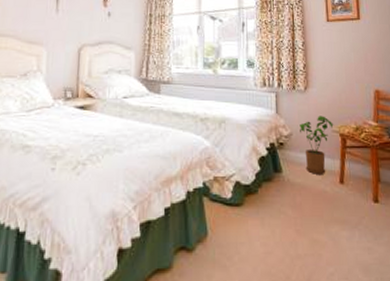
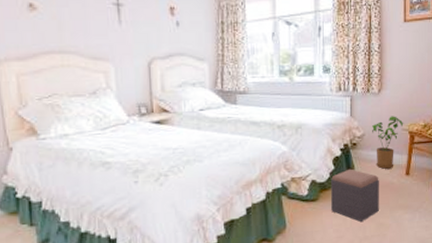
footstool: none [257,171,312,235] -> present [331,169,379,222]

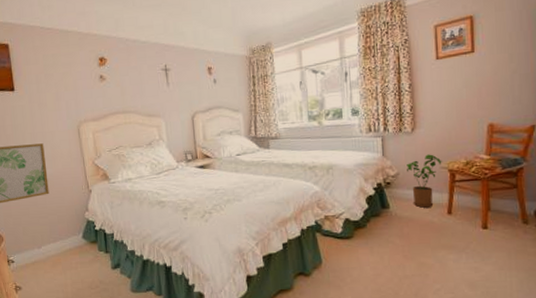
footstool: present [331,169,379,222] -> none [365,207,419,260]

